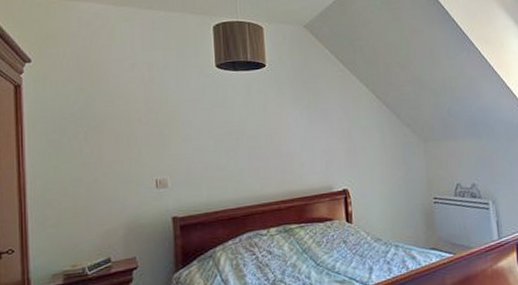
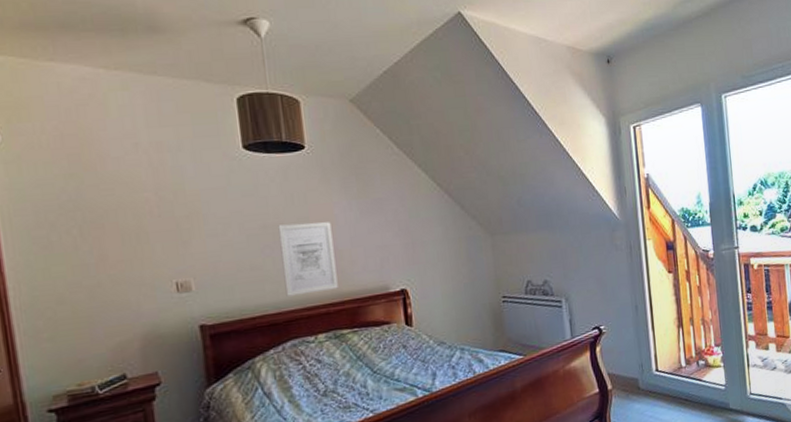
wall art: none [241,129,289,194] -> present [278,222,338,297]

